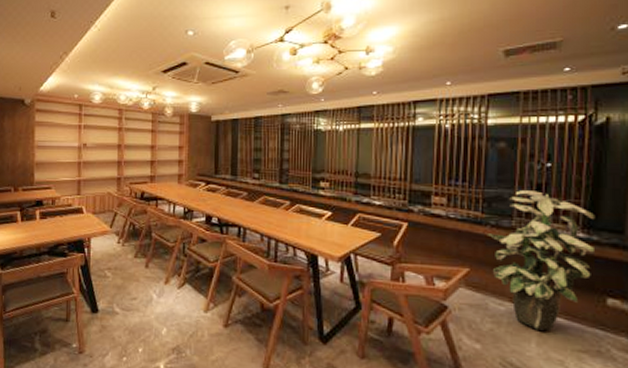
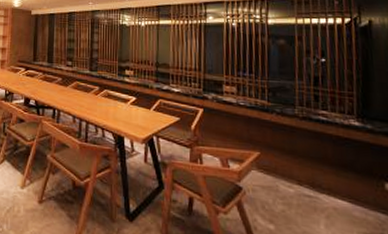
indoor plant: present [487,190,595,331] -> none [273,82,370,213]

